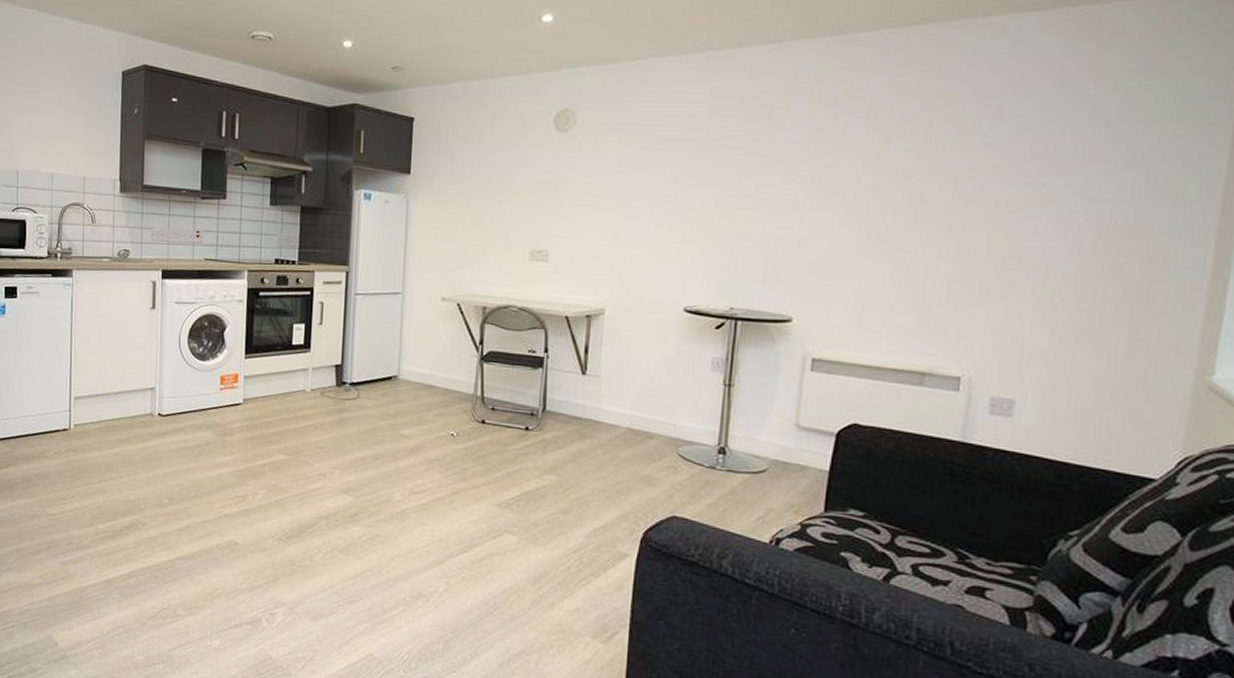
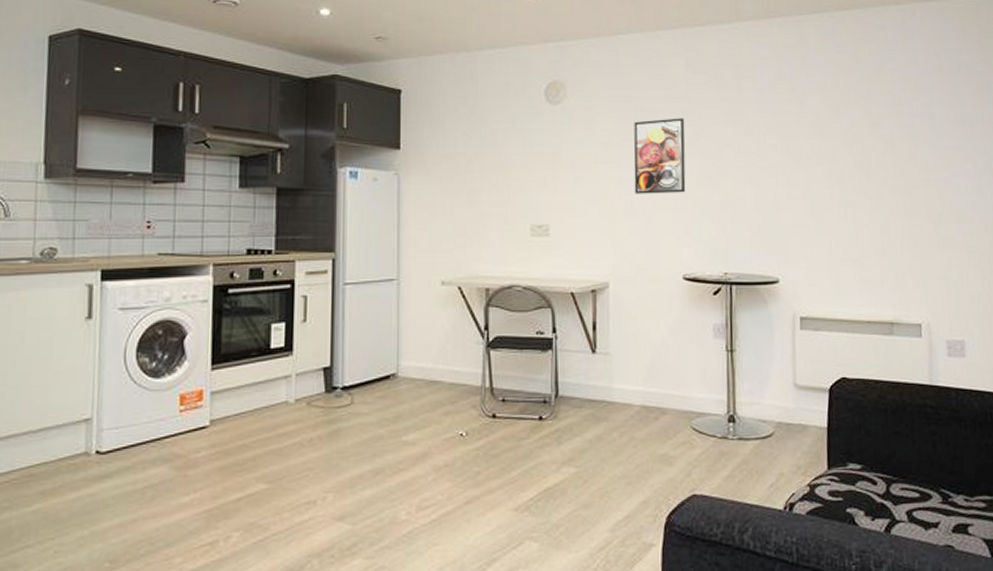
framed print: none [640,147,703,225] -> present [634,118,686,194]

